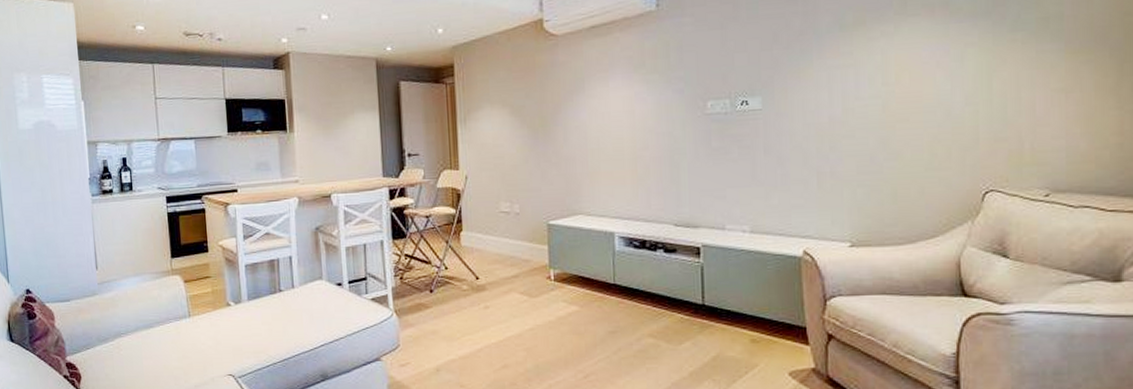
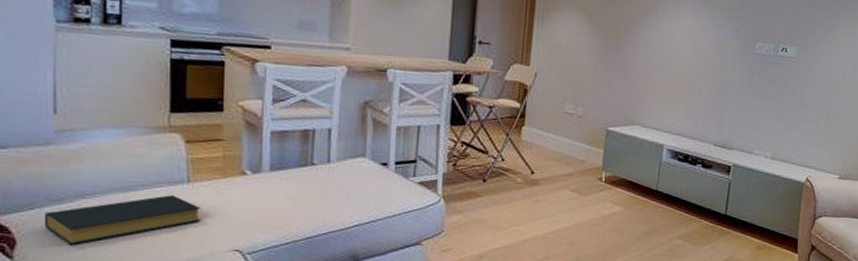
hardback book: none [96,329,201,377] -> present [43,195,202,246]

